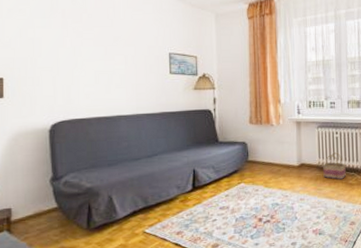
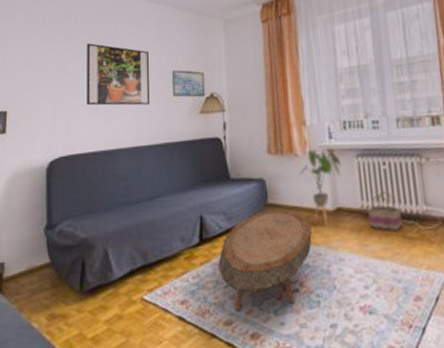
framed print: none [85,22,149,80] -> present [86,43,151,106]
coffee table: none [208,165,281,237] -> present [218,209,312,311]
house plant: none [273,120,305,176] -> present [298,148,341,225]

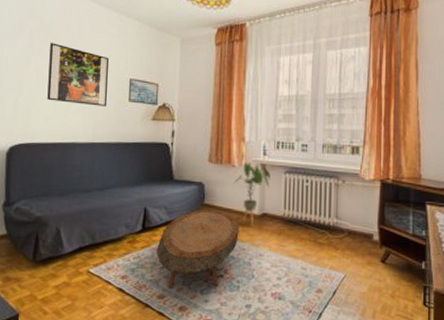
basket: present [368,191,402,232] -> none [288,203,315,238]

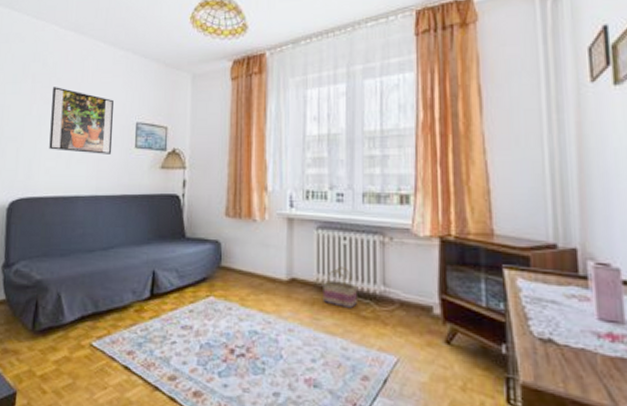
coffee table: present [156,209,239,288] -> none [167,272,263,368]
house plant: present [233,162,271,226] -> none [255,215,299,294]
basket: none [288,203,315,238] -> present [323,266,357,309]

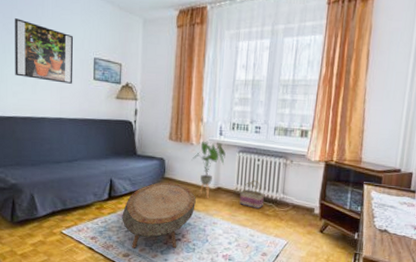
coffee table: none [167,272,263,368] -> present [122,182,196,248]
house plant: none [255,215,299,294] -> present [191,141,226,198]

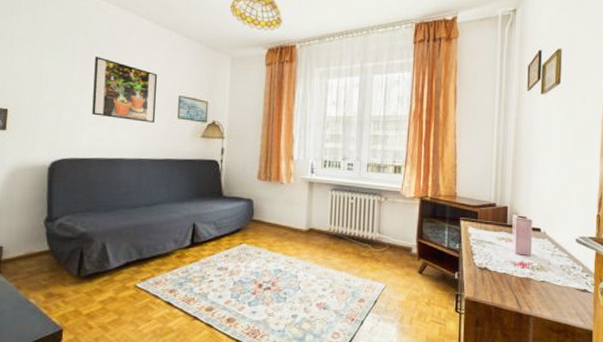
coffee table: present [122,182,196,248] -> none [205,224,287,301]
house plant: present [191,141,226,198] -> none [281,179,318,241]
basket: present [239,180,264,210] -> none [333,219,359,251]

